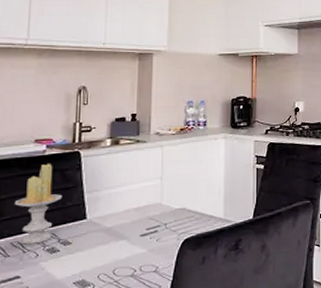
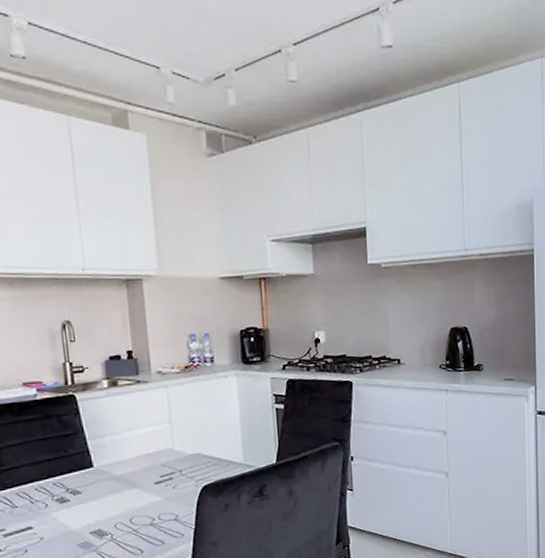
candle: present [14,163,62,245] -> none [12,408,63,495]

